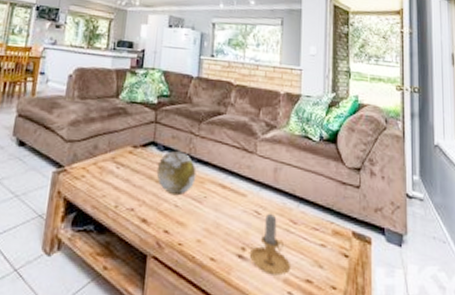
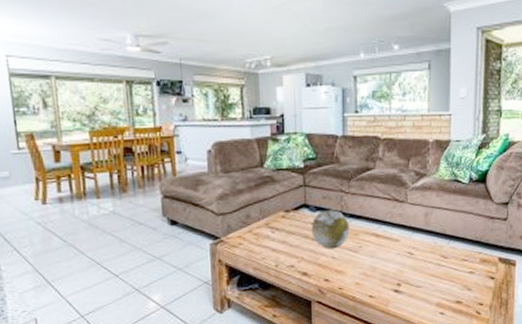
candle: present [249,213,292,276] -> none [404,252,443,302]

